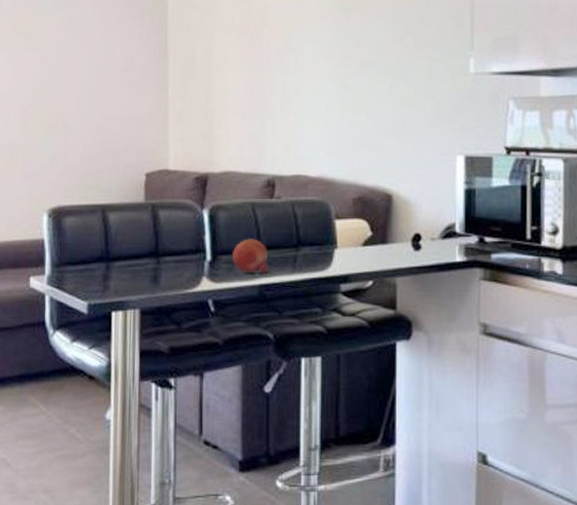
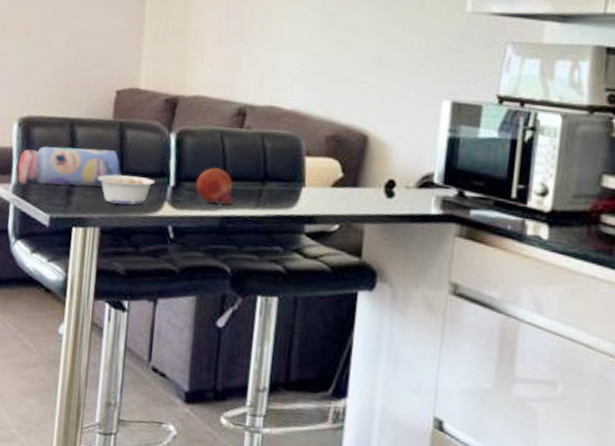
water bottle: none [48,232,159,274] -> present [15,145,123,188]
legume: none [126,254,192,285] -> present [90,174,155,205]

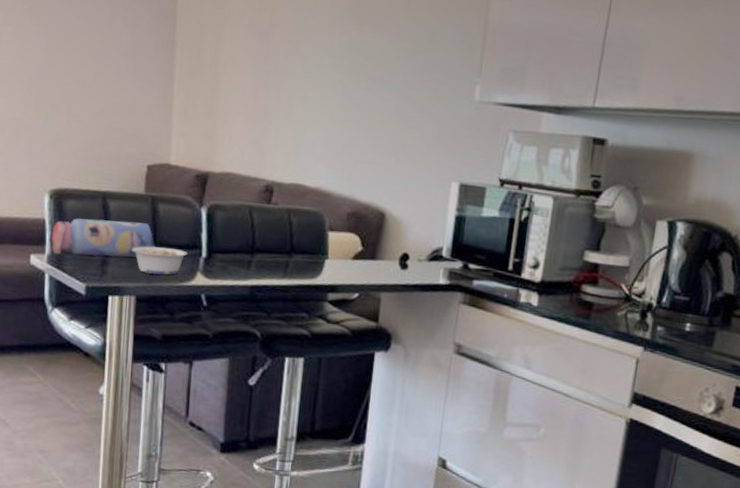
fruit: present [196,167,233,206] -> none [227,240,262,276]

